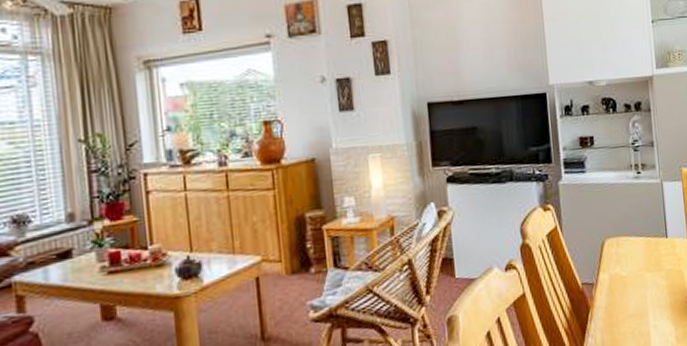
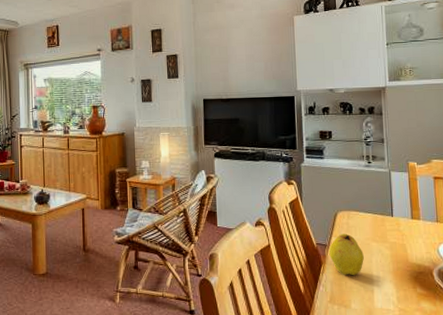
fruit: none [596,265,638,319] -> present [329,233,364,276]

